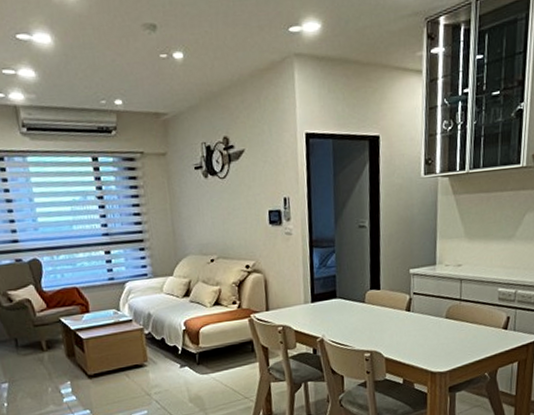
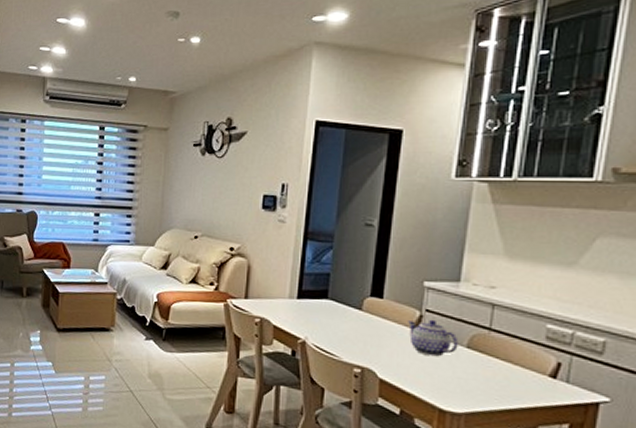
teapot: none [401,300,440,331] -> present [408,319,459,357]

